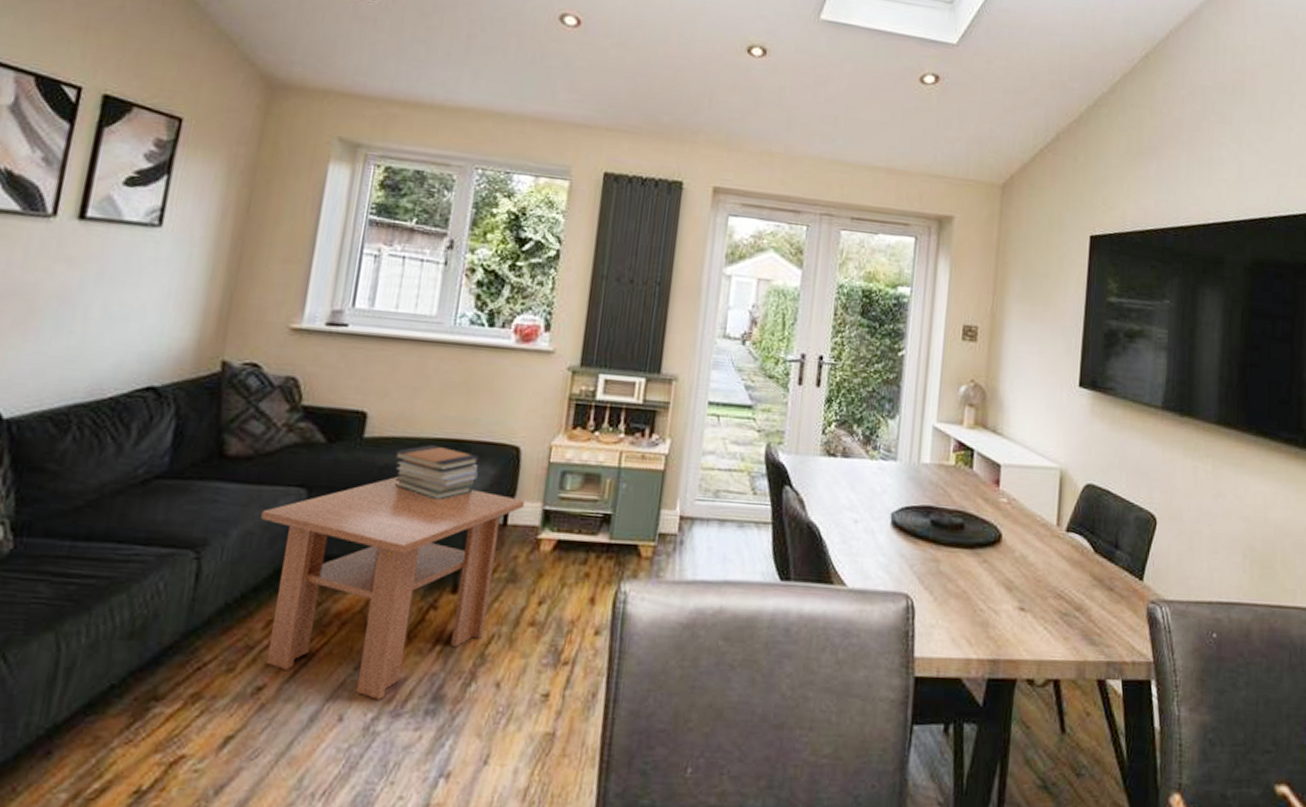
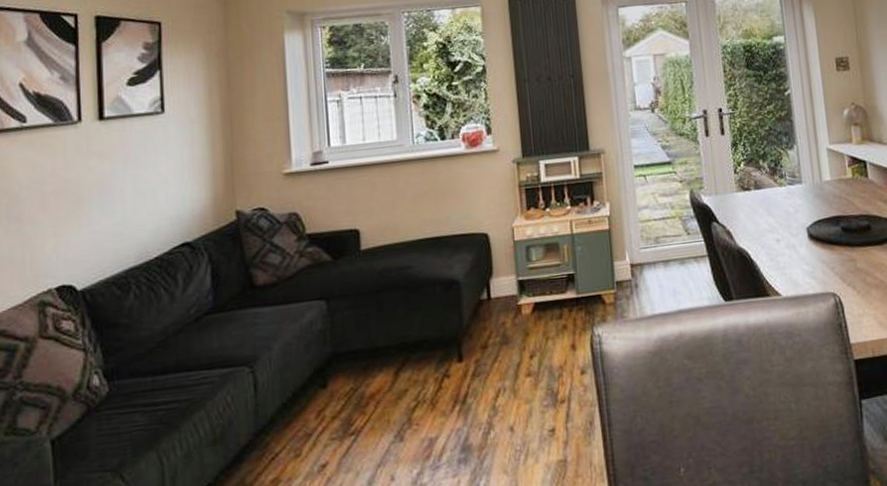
coffee table: present [261,476,525,700] -> none [294,274,502,458]
book stack: present [394,445,480,500] -> none [388,245,459,290]

